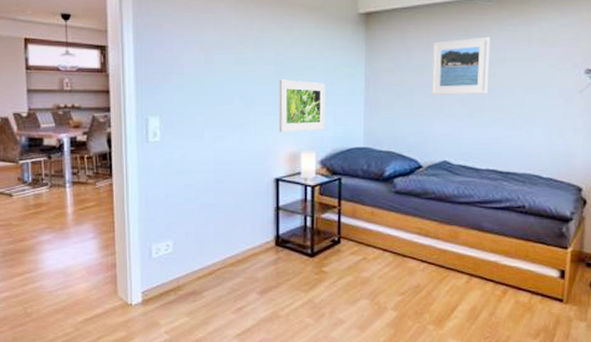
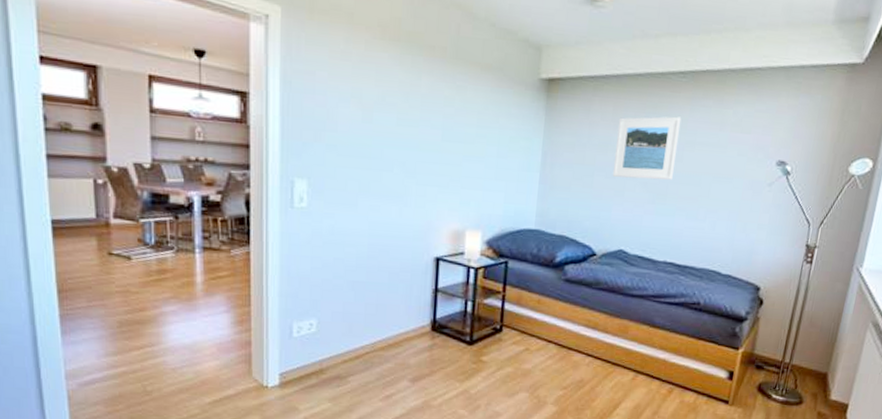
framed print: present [279,79,325,132] -> none [442,147,498,208]

